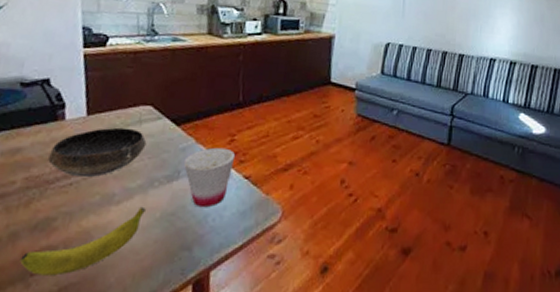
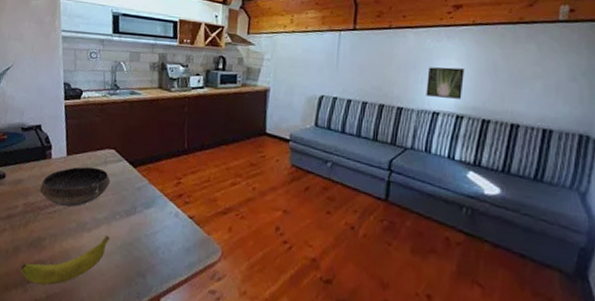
cup: present [183,147,236,208] -> none [139,188,182,242]
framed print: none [484,16,517,46] -> present [426,67,465,99]

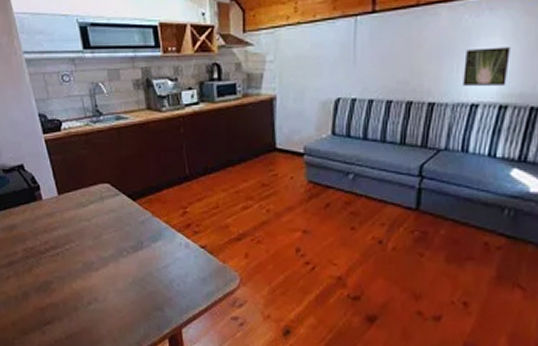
banana: present [20,235,110,286] -> none [34,273,120,327]
bowl: present [40,166,111,207] -> none [37,204,111,249]

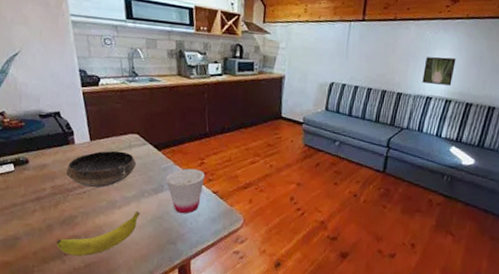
banana: none [34,273,120,327] -> present [56,211,140,256]
bowl: none [37,204,111,249] -> present [66,150,137,188]
cup: none [144,219,190,275] -> present [165,168,206,214]

